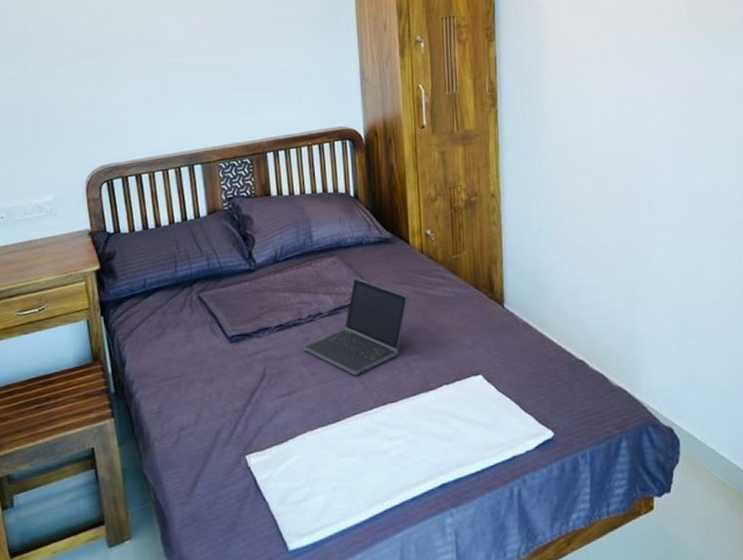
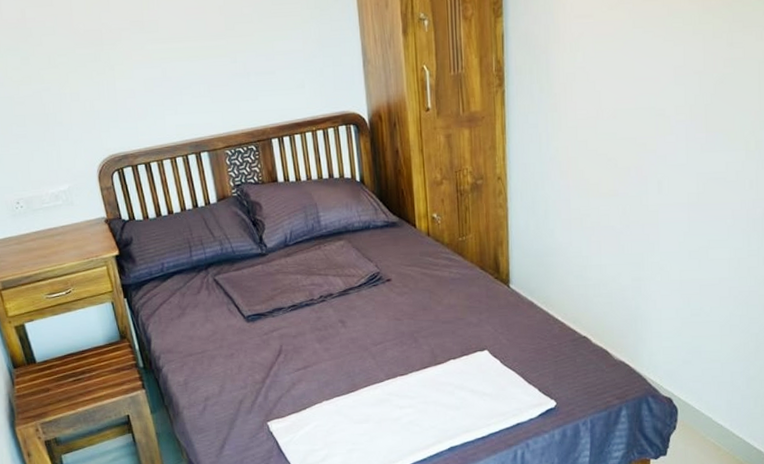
laptop computer: present [303,278,407,376] -> none [316,261,415,352]

